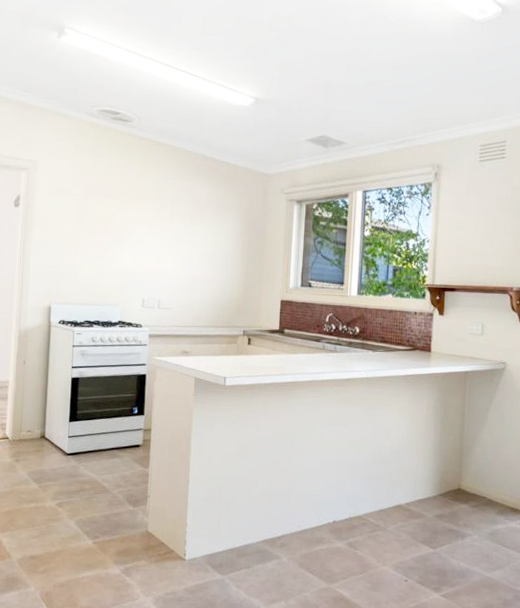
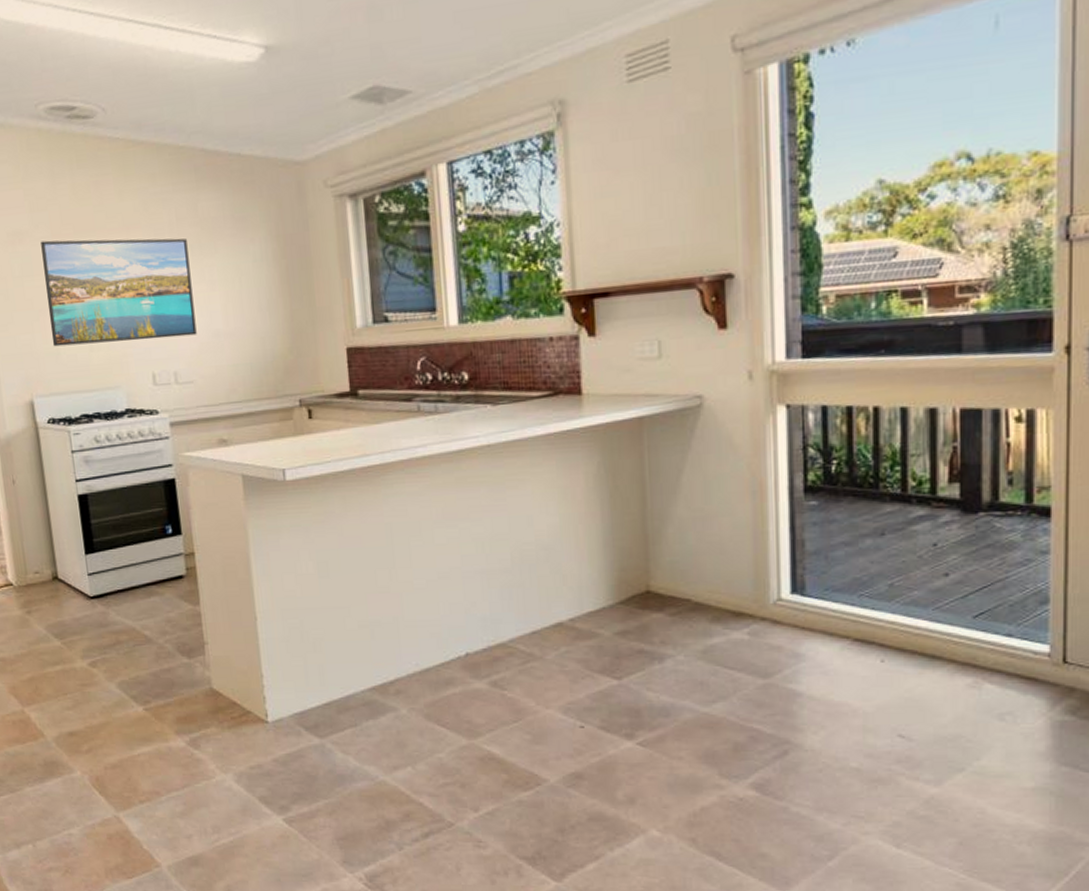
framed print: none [73,197,182,277] -> present [41,238,197,347]

